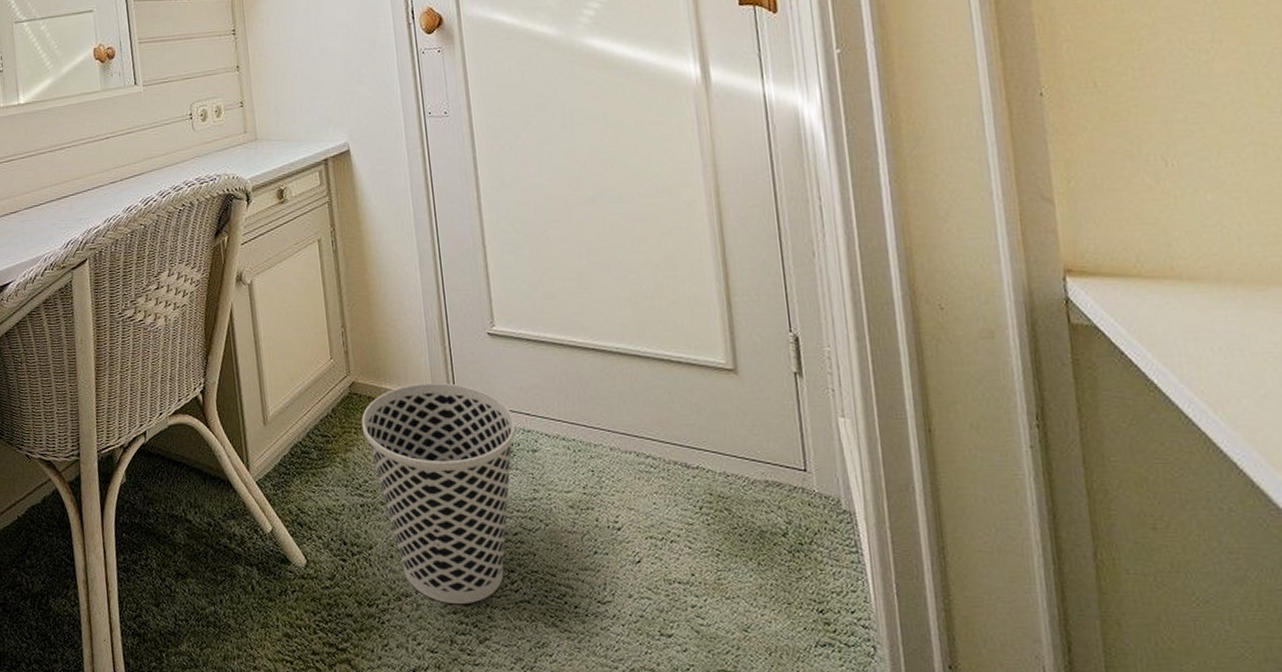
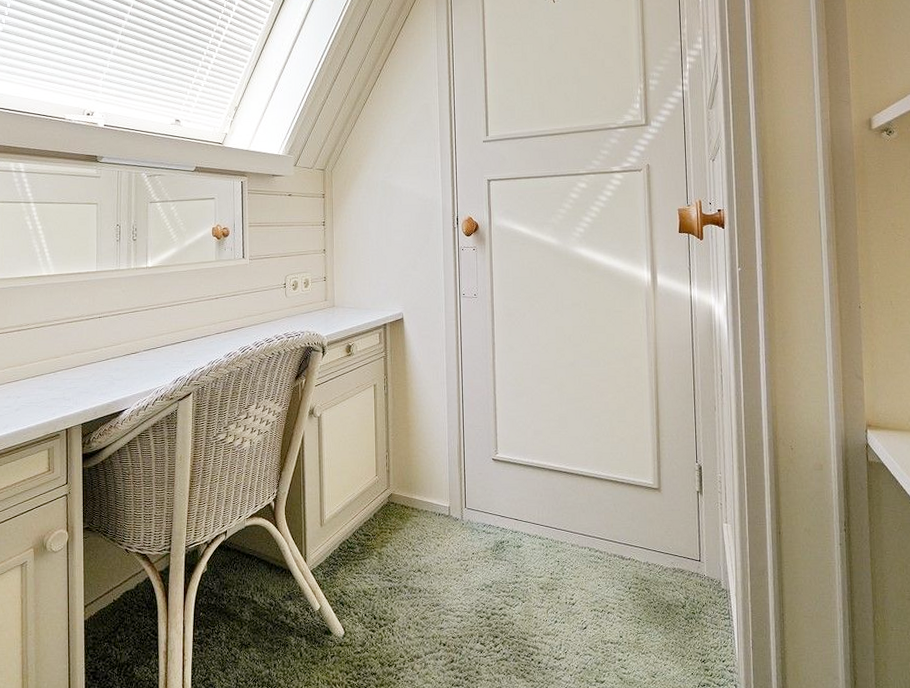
wastebasket: present [361,382,517,605] -> none [395,495,507,663]

